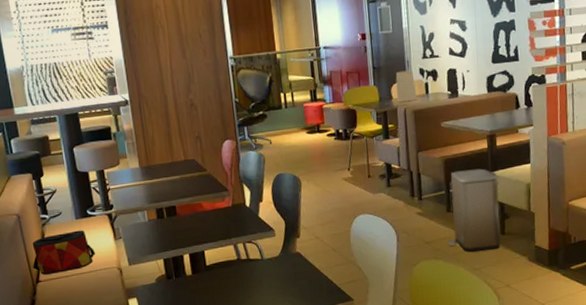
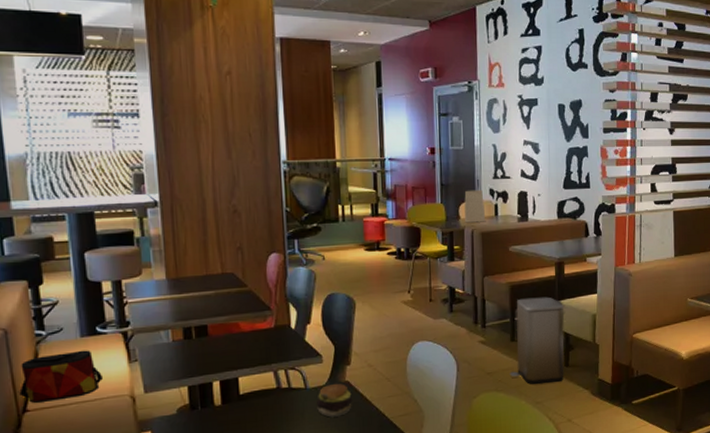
burger: none [272,254,304,285] -> present [317,383,353,417]

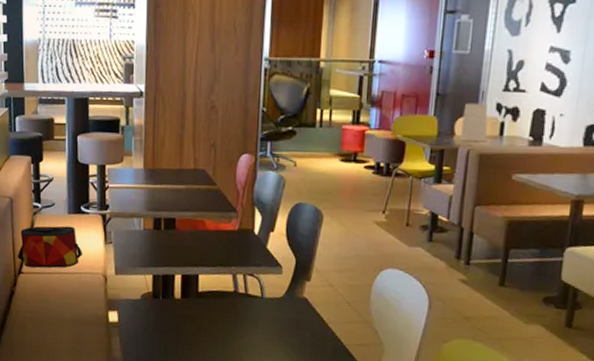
burger: present [317,383,353,417] -> none [271,297,309,333]
pedal bin: present [509,296,564,384] -> none [492,237,575,344]

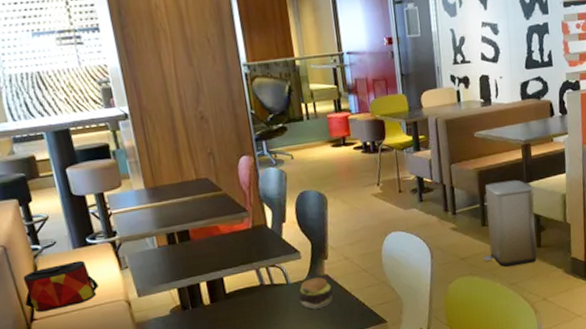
burger: none [271,297,309,333] -> present [299,277,334,310]
paper bag: present [461,102,488,142] -> none [425,76,449,112]
pedal bin: none [492,237,575,344] -> present [482,180,537,267]

